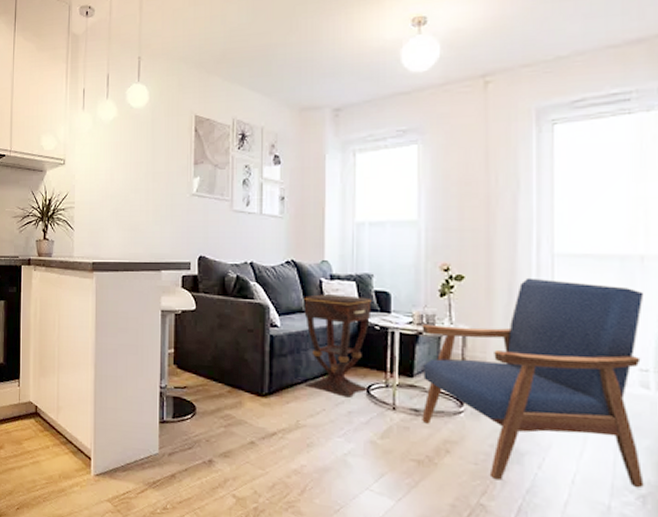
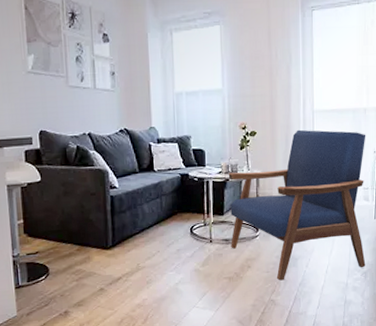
side table: present [304,294,372,398] -> none [137,155,192,239]

